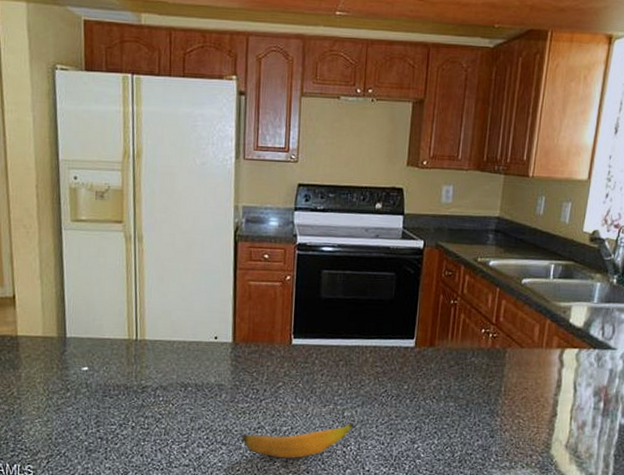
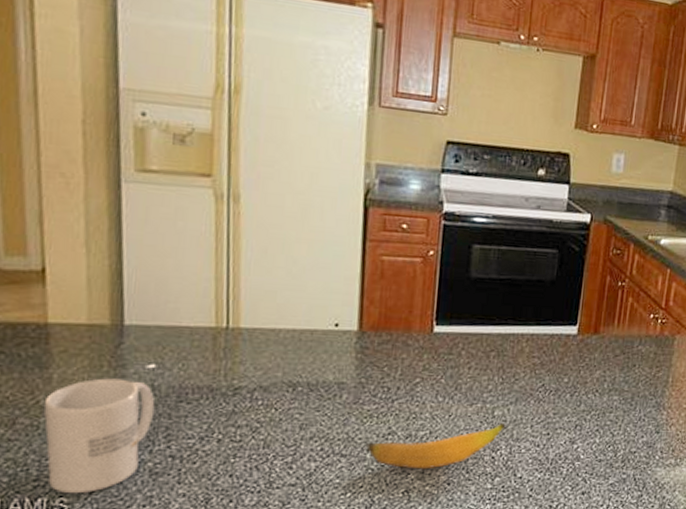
mug: none [16,377,88,462] -> present [43,378,155,493]

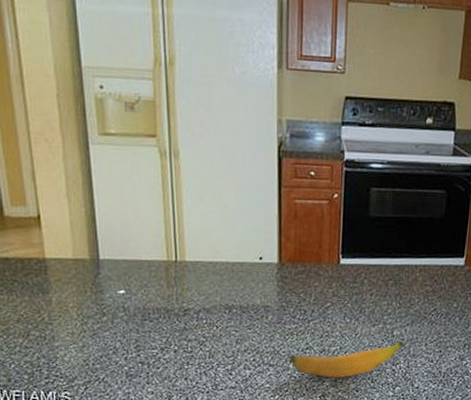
mug: present [43,378,155,493] -> none [47,301,127,389]

